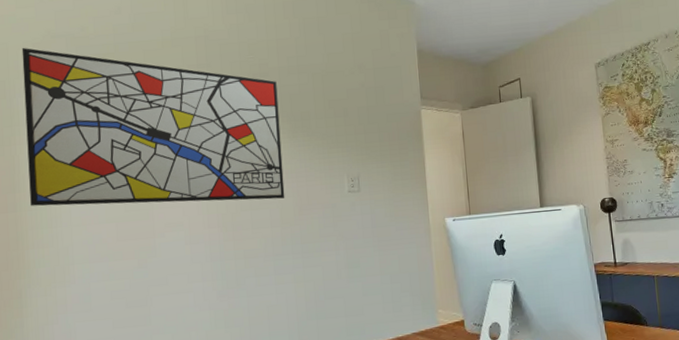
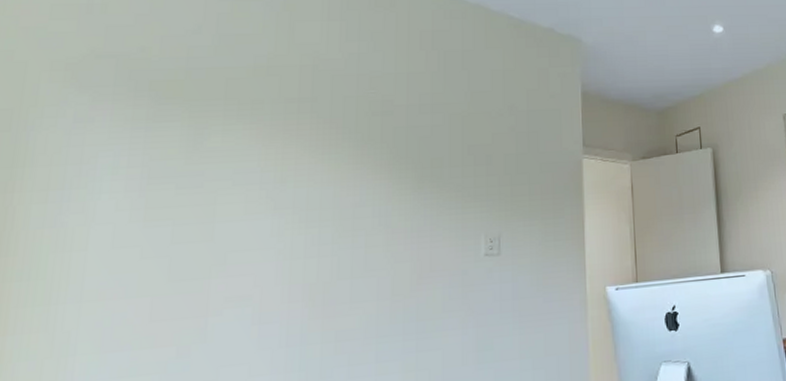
wall art: present [21,47,285,206] -> none [21,67,403,276]

